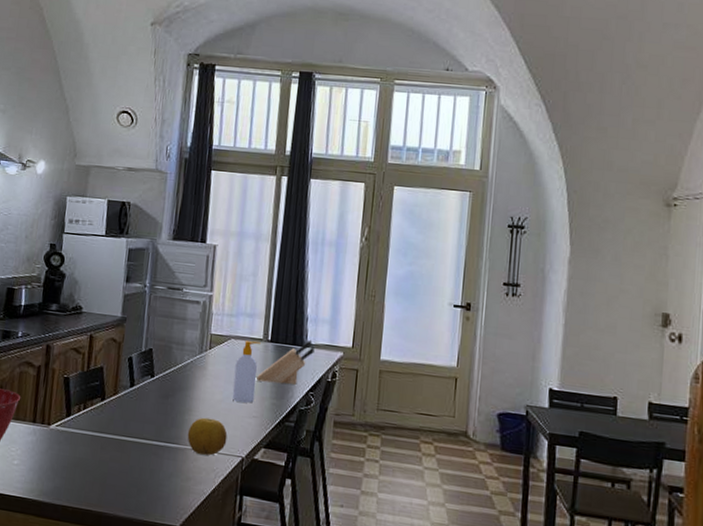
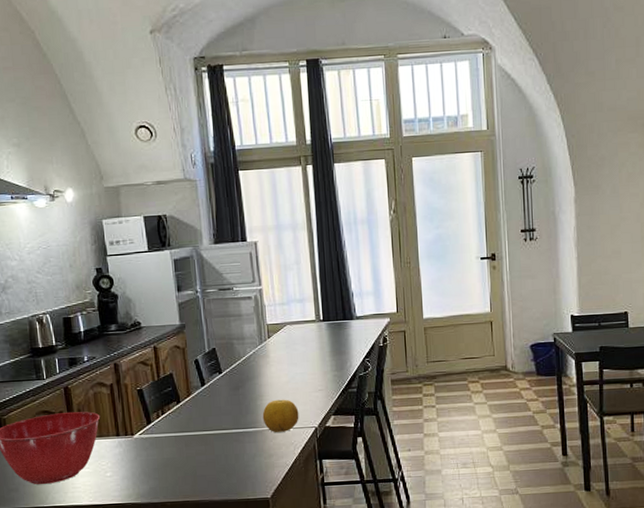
soap bottle: present [232,340,261,403] -> none [294,322,318,380]
knife block: present [256,340,315,385] -> none [316,312,364,358]

